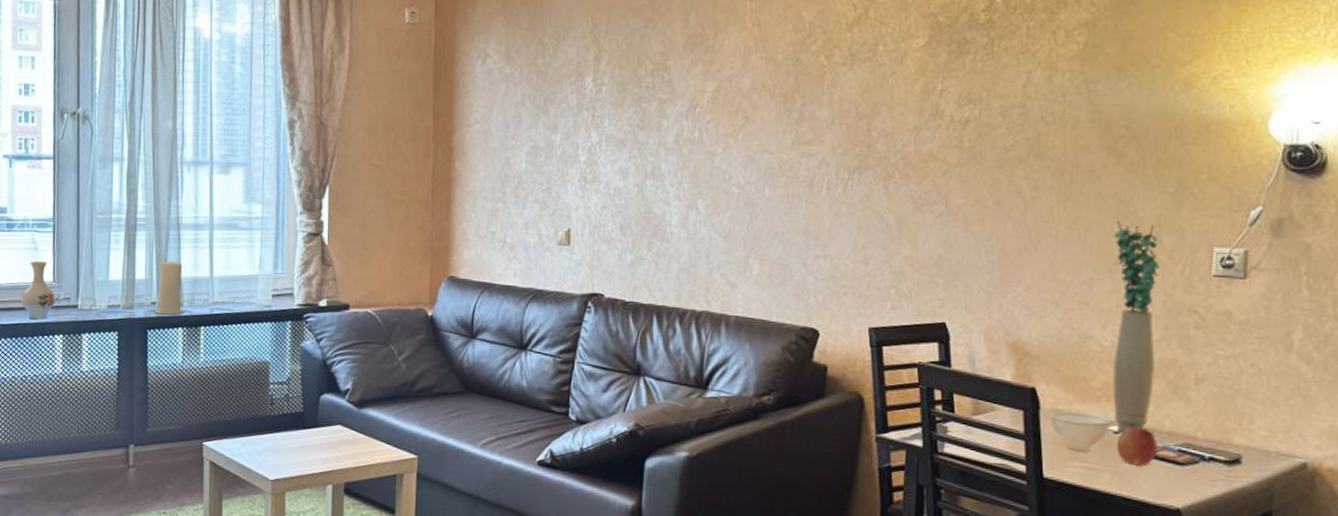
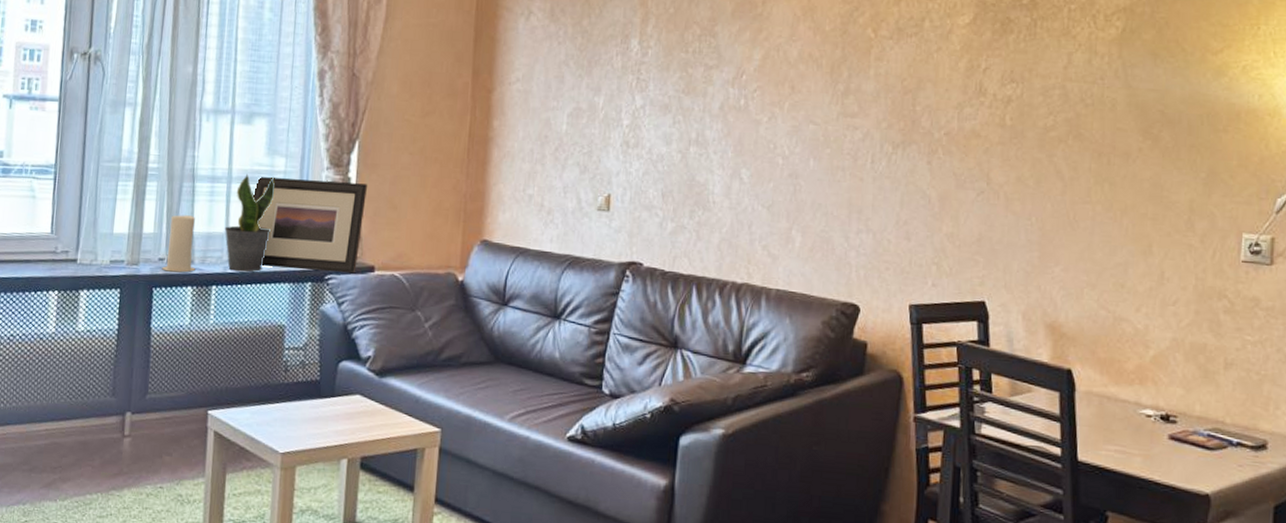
vase: present [21,261,56,320] -> none [13,210,53,274]
potted plant: none [209,220,254,313] -> present [224,173,275,272]
picture frame: none [233,223,339,312] -> present [252,177,367,274]
bowl: present [1050,411,1112,452] -> none [1085,393,1145,435]
vase: present [1112,220,1161,433] -> none [1145,204,1192,417]
fruit: present [1117,427,1158,465] -> none [1149,411,1188,449]

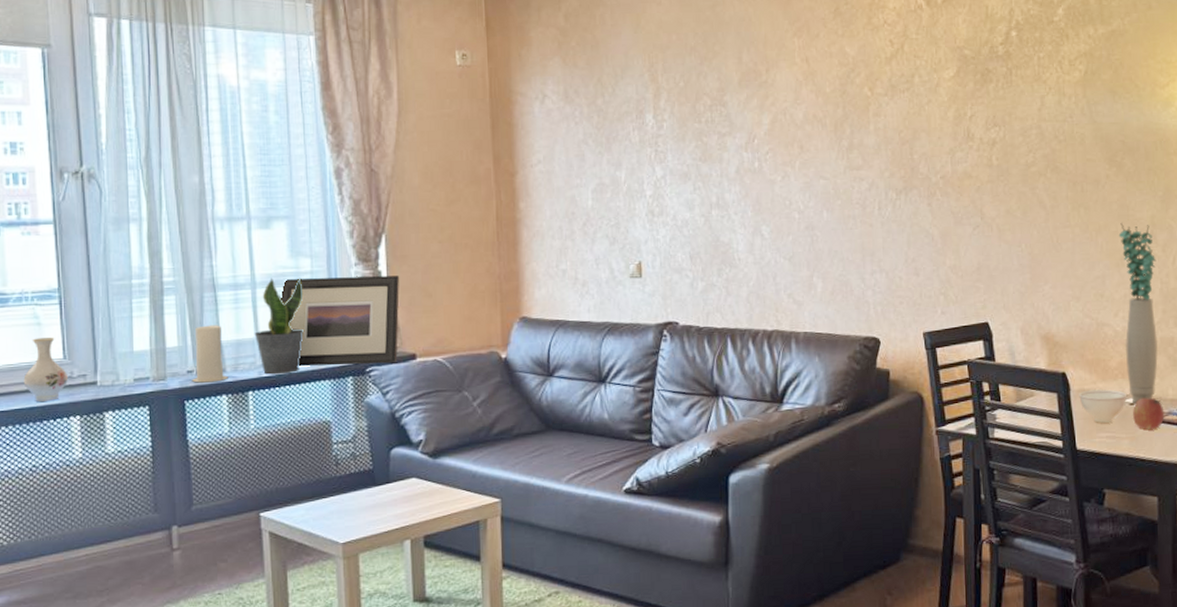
vase: none [13,210,53,274] -> present [23,337,69,403]
bowl: none [1085,393,1145,435] -> present [1079,389,1128,424]
vase: none [1145,204,1192,417] -> present [1118,222,1158,404]
fruit: none [1149,411,1188,449] -> present [1133,398,1165,430]

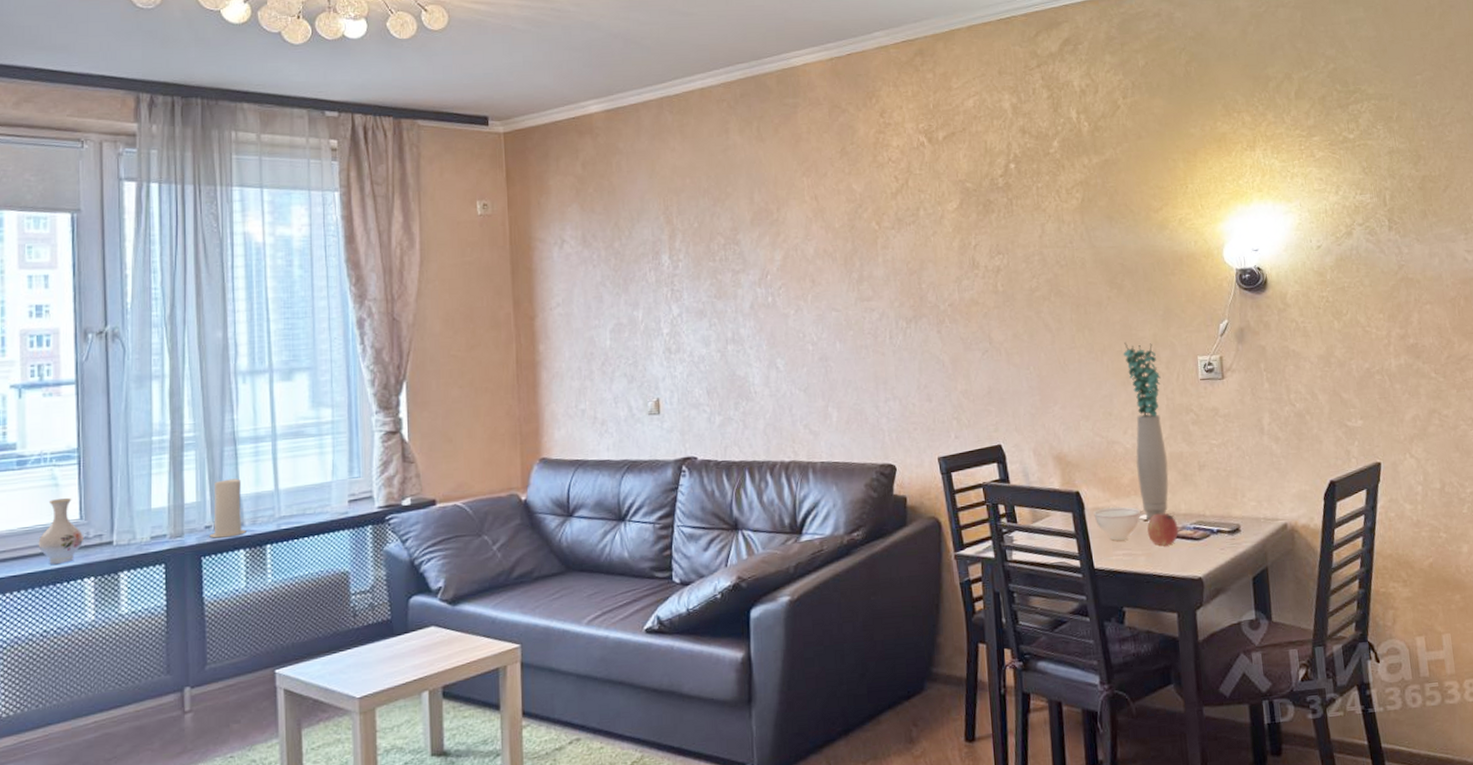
potted plant: present [254,277,305,375] -> none [273,428,325,527]
picture frame: present [279,276,400,367] -> none [300,422,420,518]

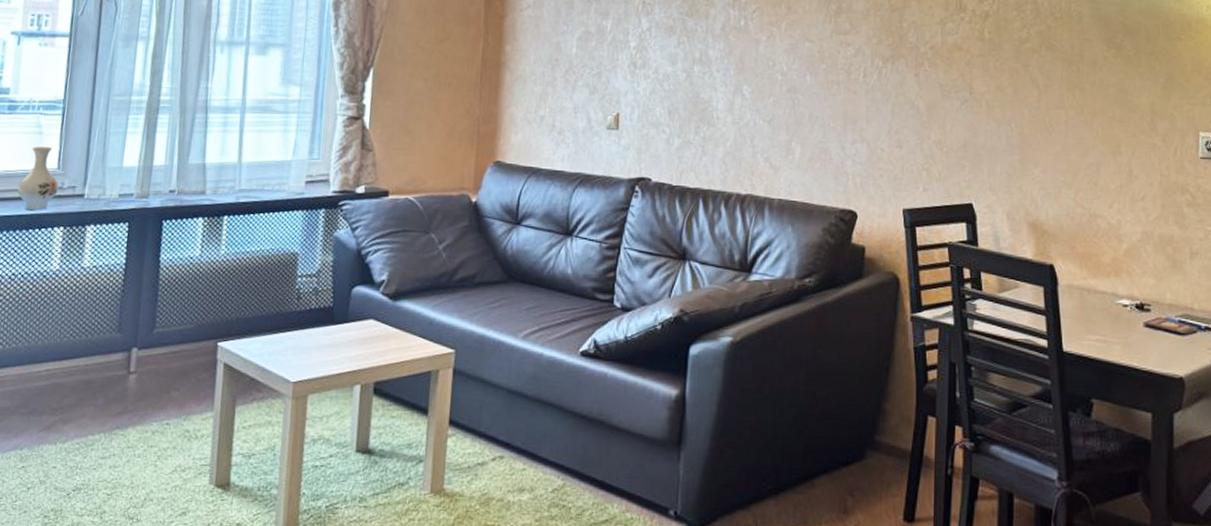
candle: present [209,478,246,539] -> none [172,146,208,204]
bowl: present [1093,506,1141,541] -> none [1067,286,1121,325]
vase: present [1123,341,1169,520] -> none [1115,107,1156,306]
fruit: present [1147,513,1179,545] -> none [1126,301,1161,336]

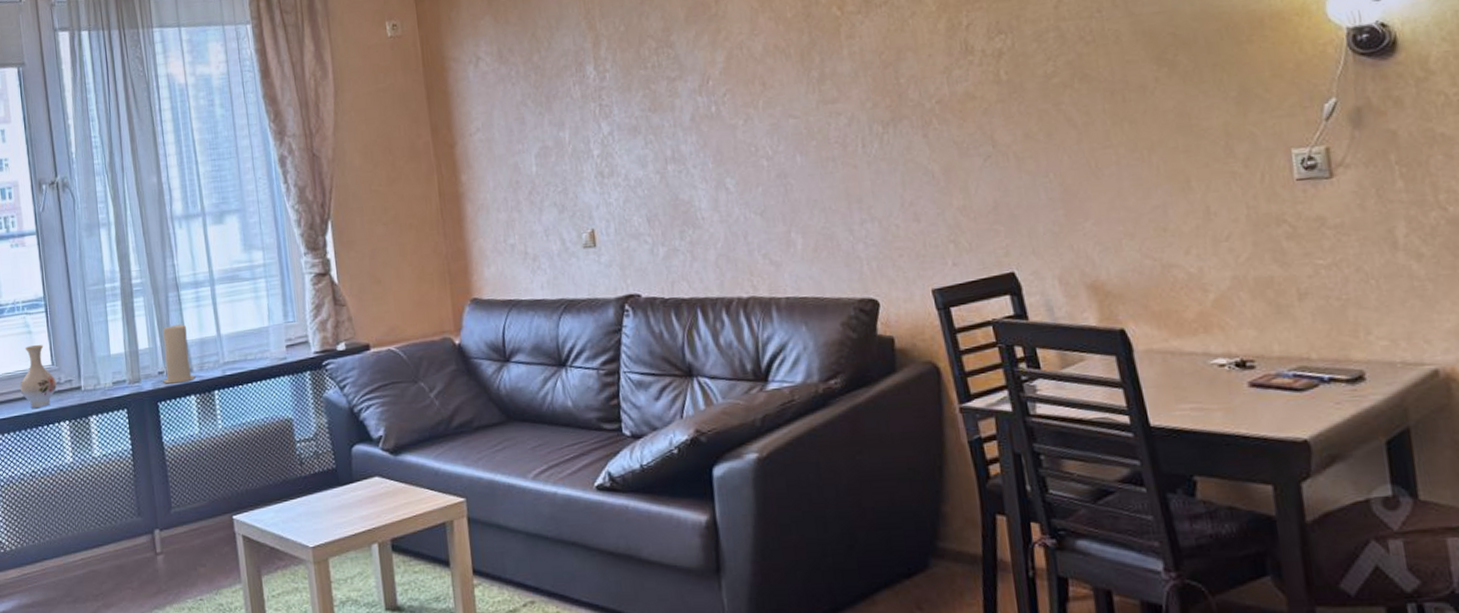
candle: none [172,146,208,204] -> present [163,324,195,384]

